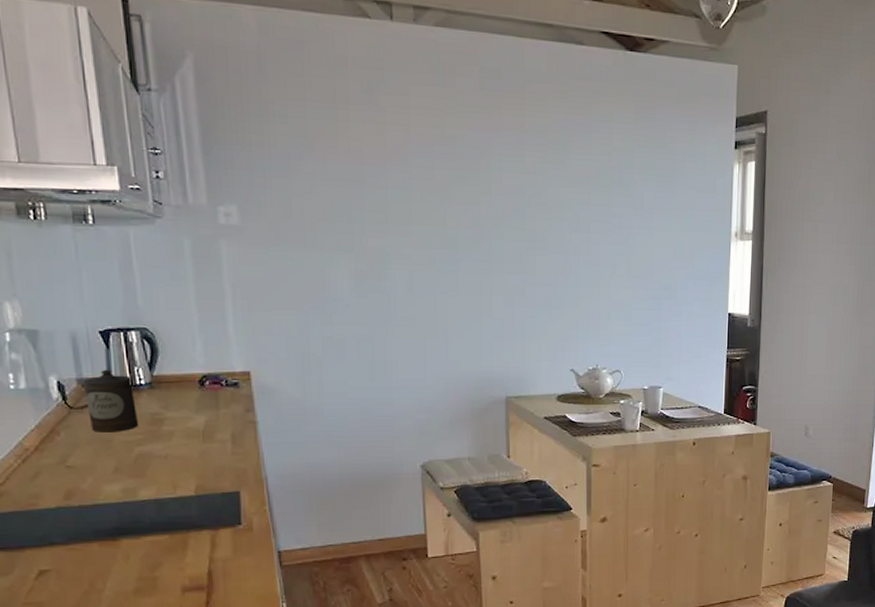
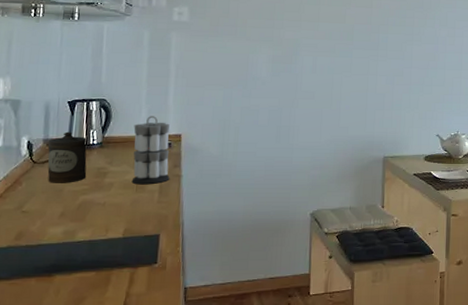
spice rack: none [188,349,243,433] -> present [131,116,170,185]

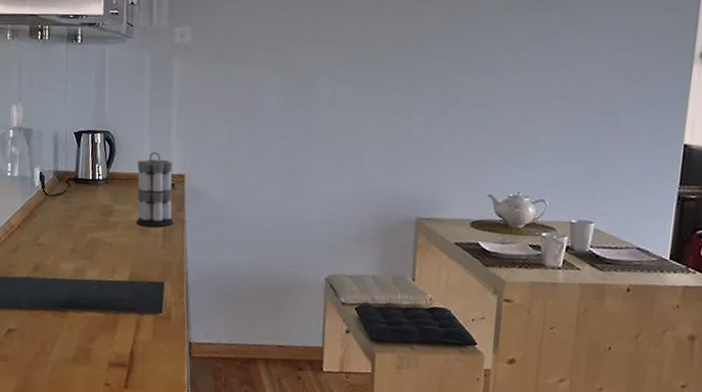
canister: present [47,131,87,183] -> none [57,164,94,219]

